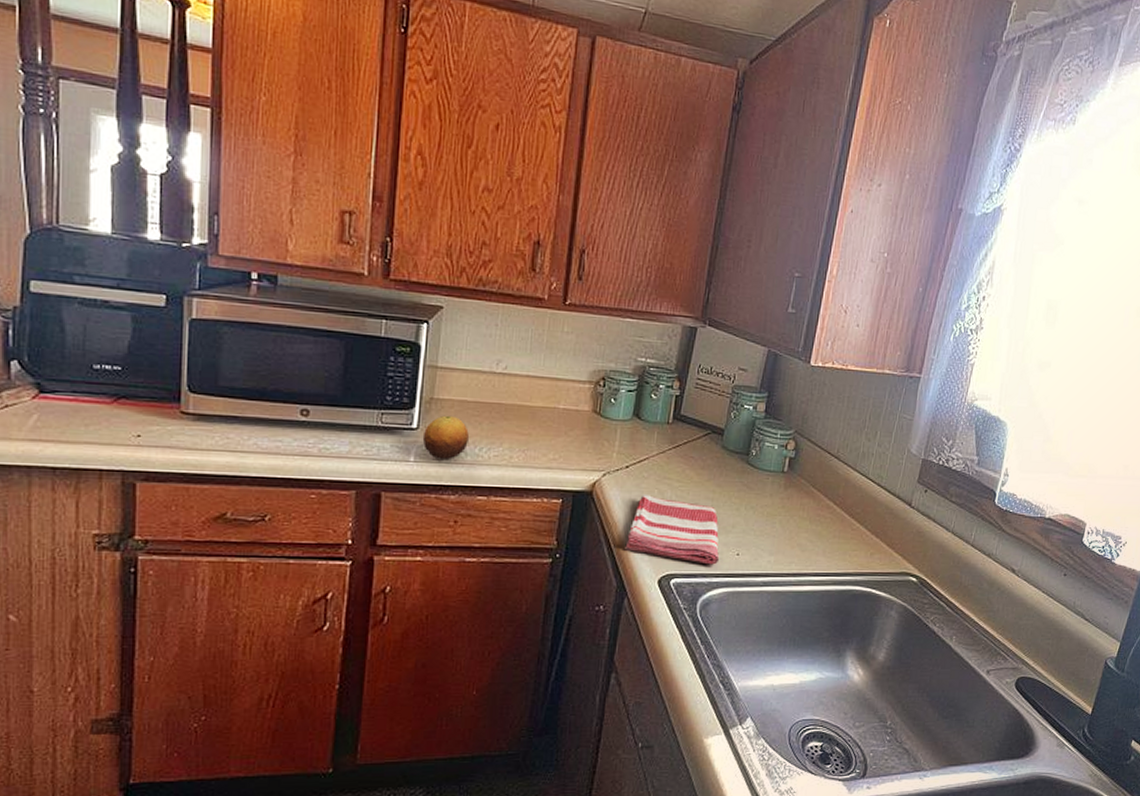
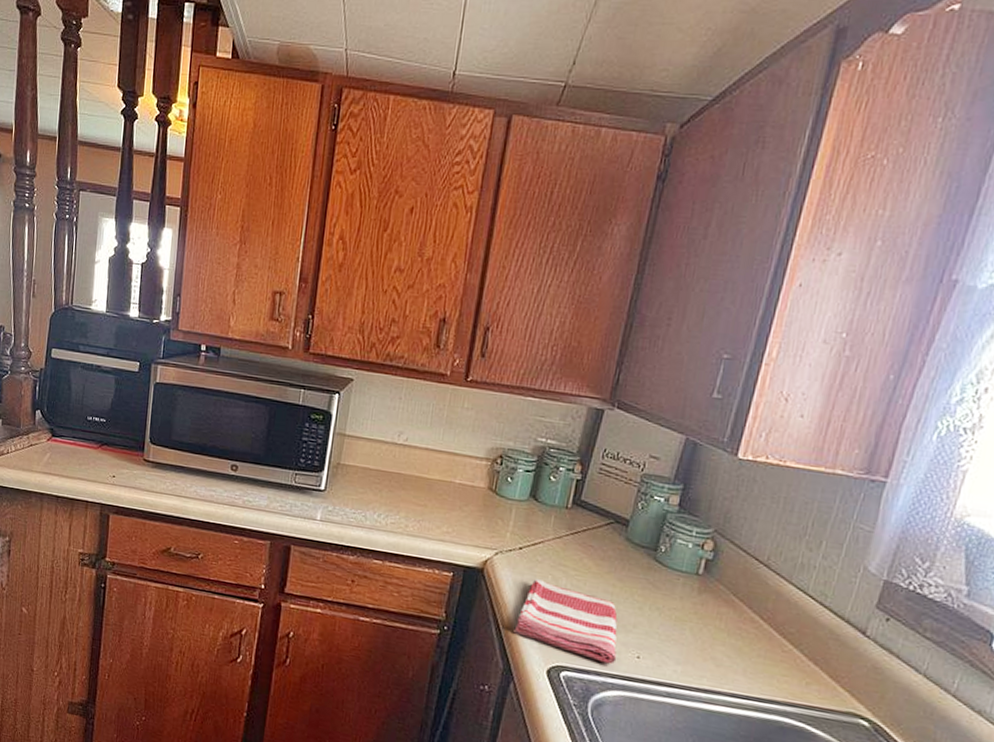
fruit: present [422,415,469,459] -> none [328,480,370,522]

